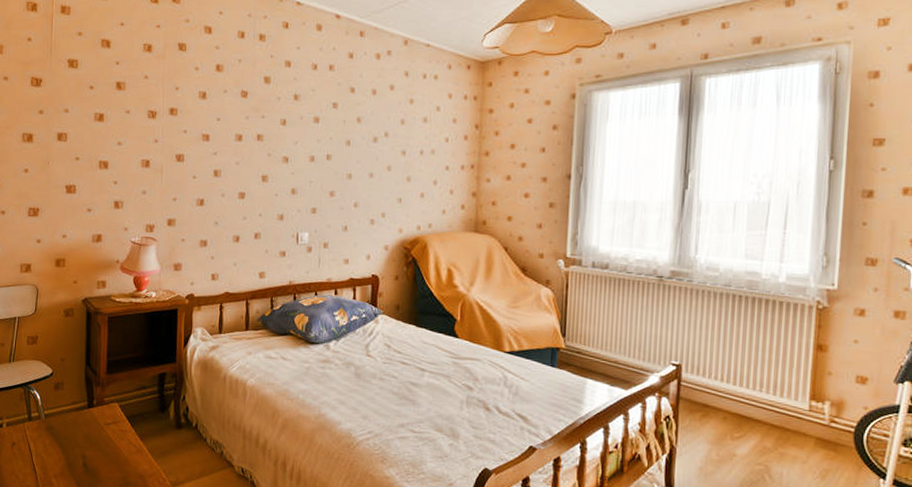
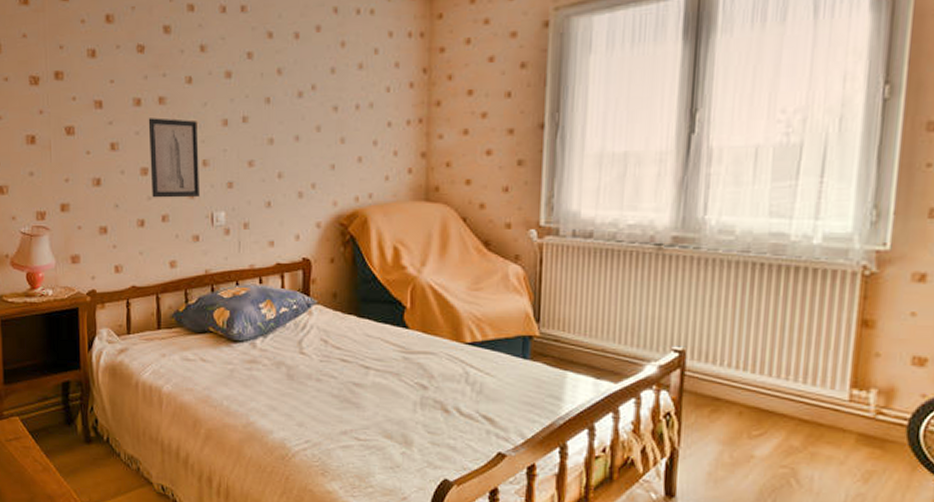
wall art: none [247,151,289,220] -> present [148,118,199,198]

